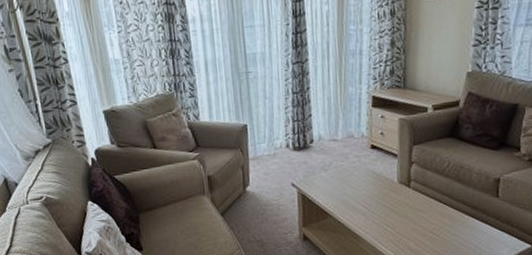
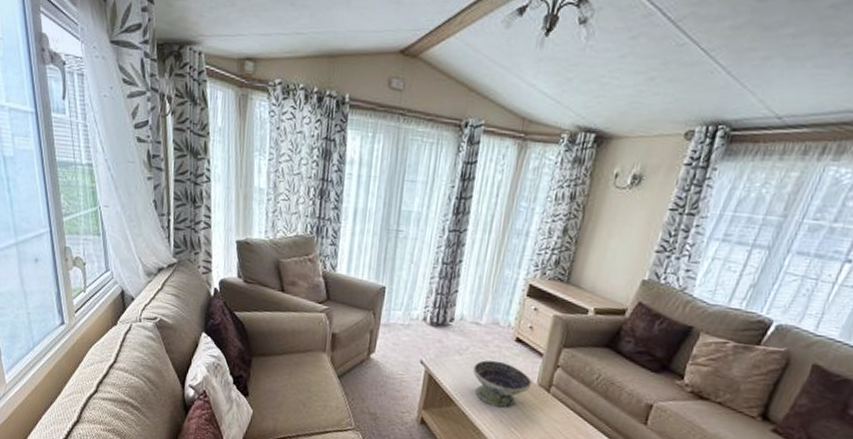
decorative bowl: none [339,169,393,210] -> present [472,360,532,408]

